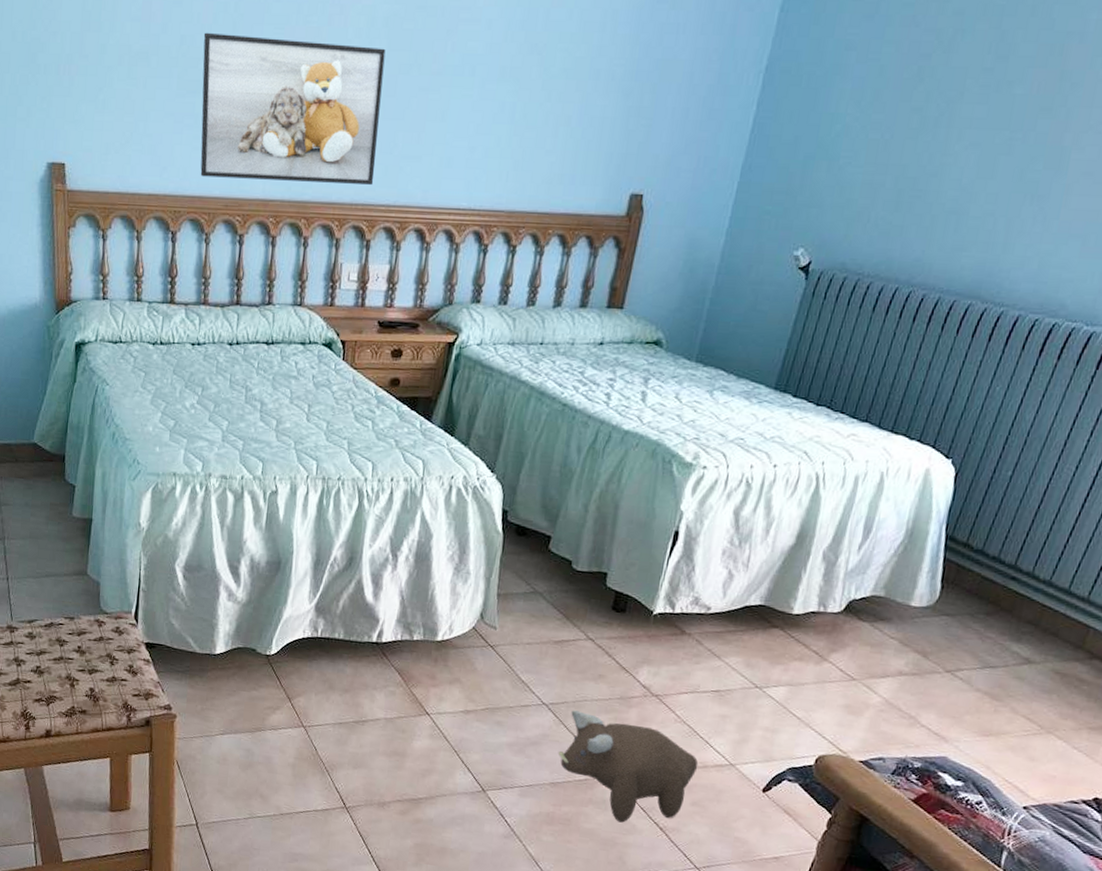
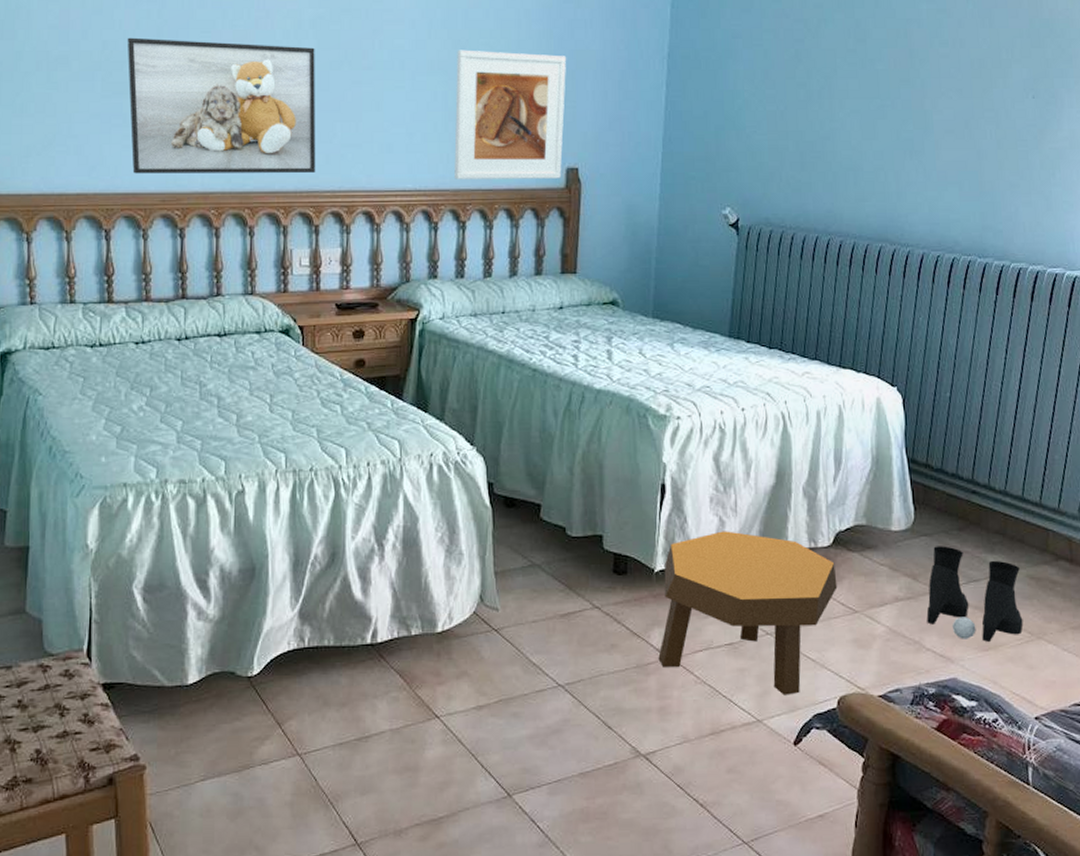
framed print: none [511,55,651,205] -> present [454,50,567,179]
plush toy: present [558,710,699,823] -> none [582,688,727,806]
footstool: none [642,583,842,747] -> present [658,531,838,696]
boots: none [928,627,1046,729] -> present [926,546,1023,643]

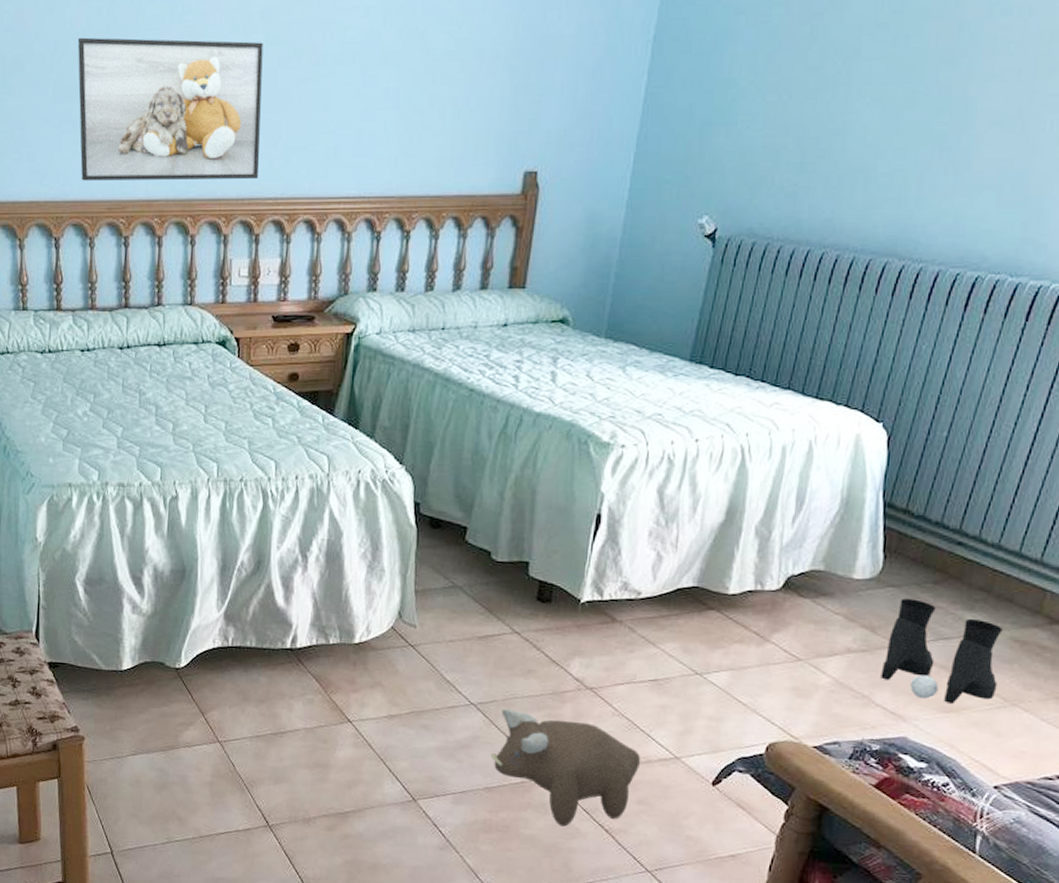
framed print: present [454,50,567,179] -> none [402,39,536,185]
plush toy: none [582,688,727,806] -> present [490,709,641,827]
footstool: present [658,531,838,696] -> none [576,566,782,737]

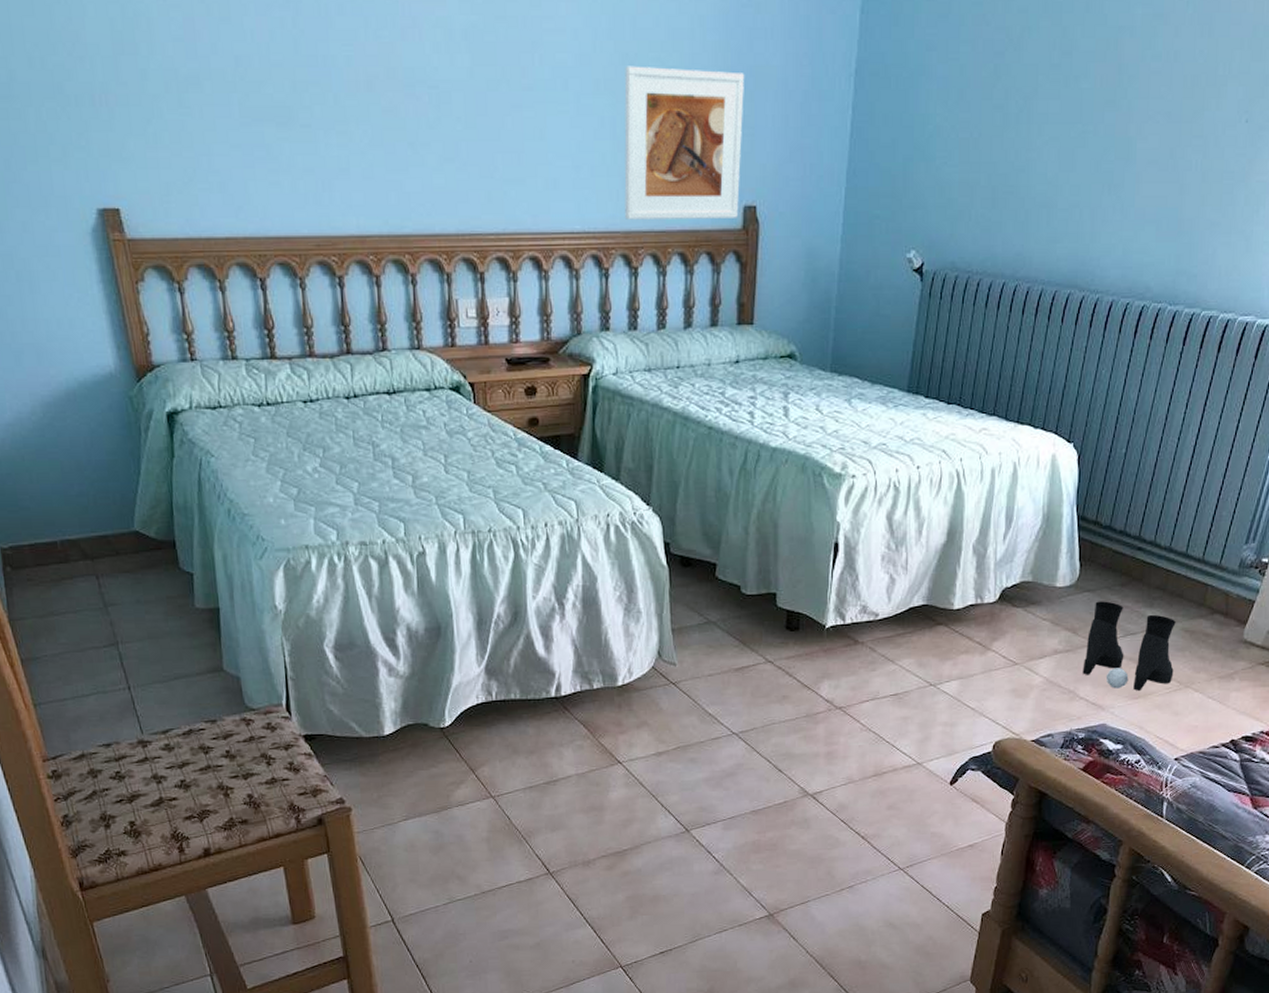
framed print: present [77,37,263,181] -> none [261,52,478,215]
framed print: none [402,39,536,185] -> present [624,66,745,220]
plush toy: present [490,709,641,827] -> none [754,735,888,838]

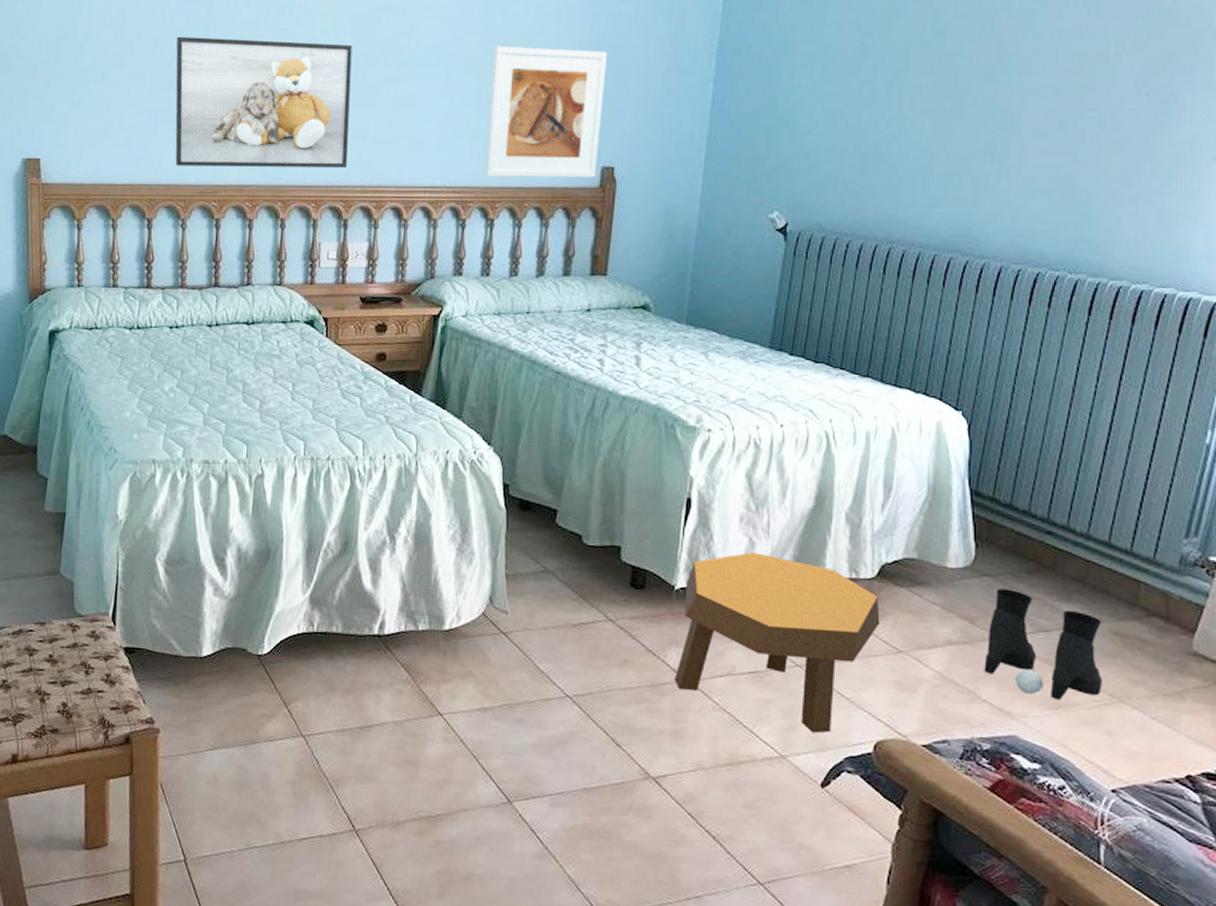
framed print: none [261,52,478,215] -> present [175,36,352,168]
footstool: none [827,588,1000,741] -> present [674,552,880,734]

